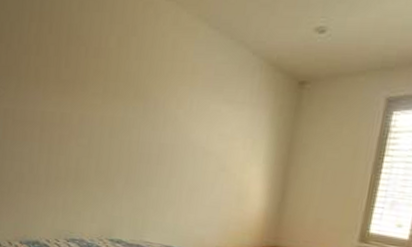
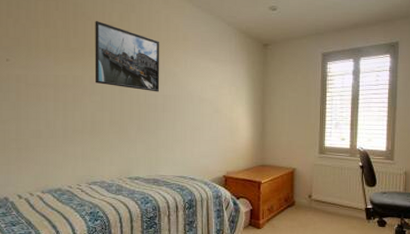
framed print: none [83,47,163,139] -> present [95,21,160,92]

